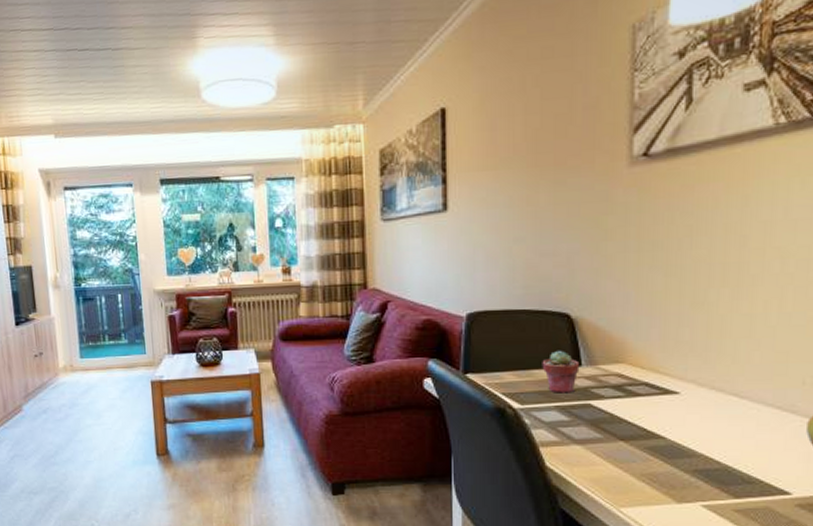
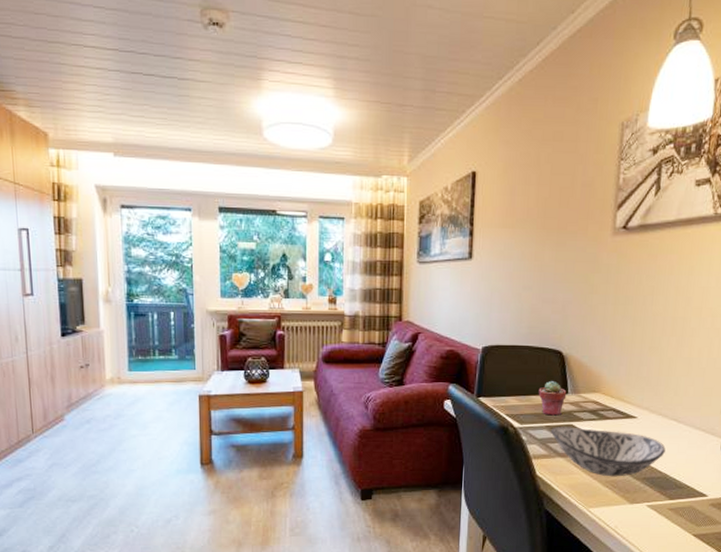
decorative bowl: none [563,407,724,469] -> present [551,427,666,477]

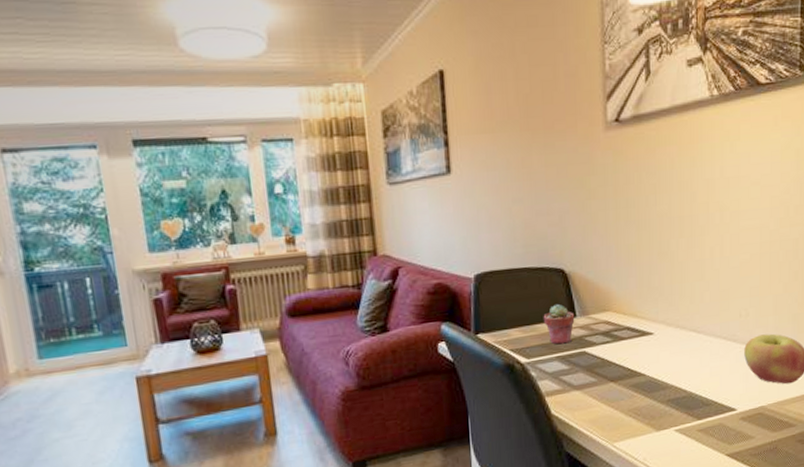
decorative bowl: present [551,427,666,477] -> none [563,351,687,405]

